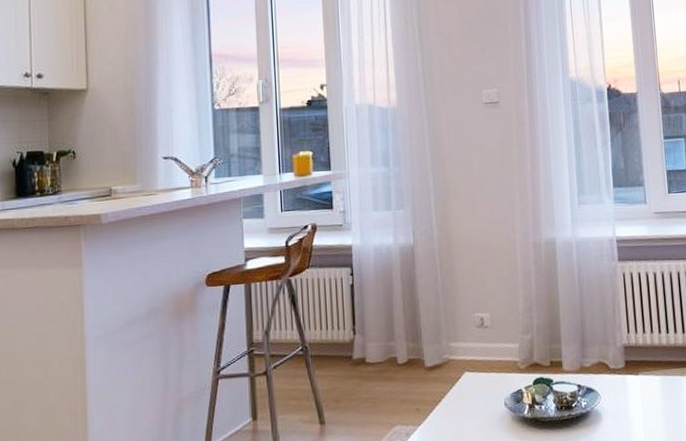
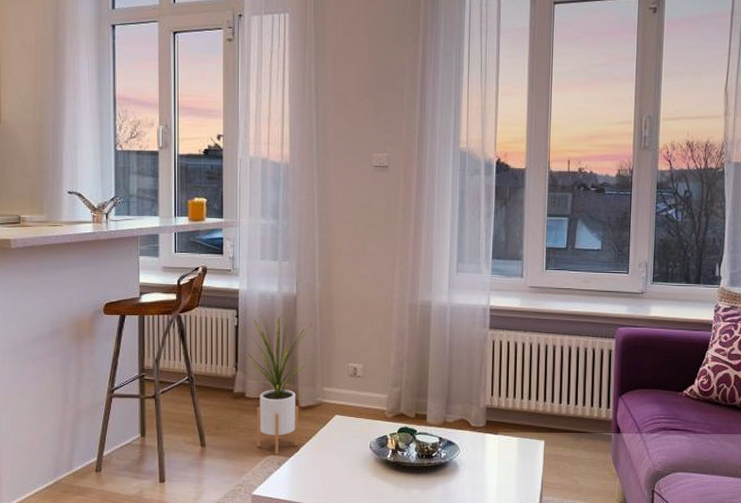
house plant: none [357,261,439,424] -> present [242,309,316,454]

